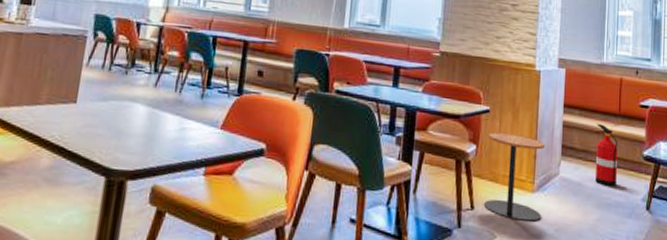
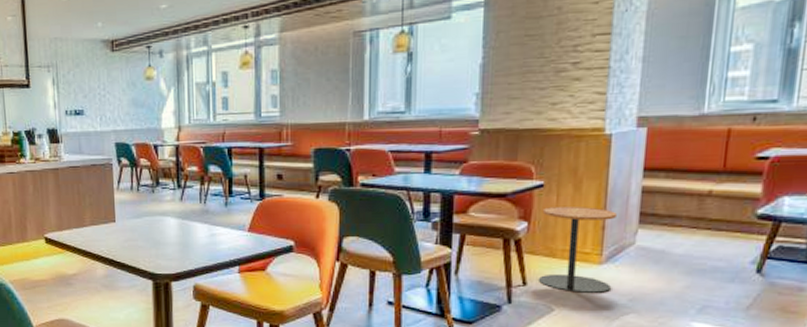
fire extinguisher: present [595,123,618,187] -> none [685,184,720,252]

